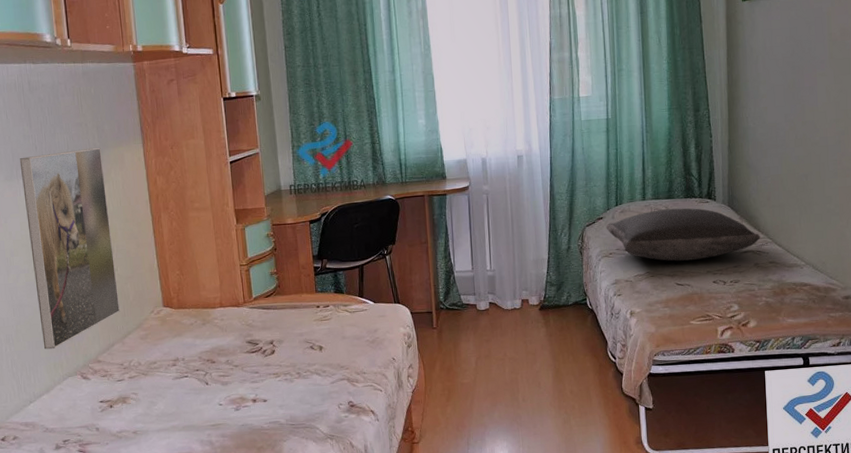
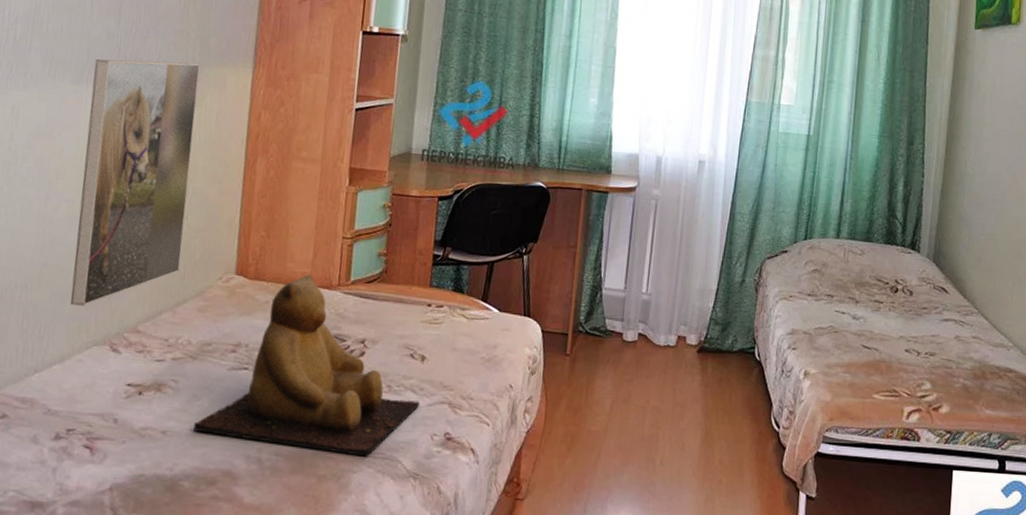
teddy bear: none [156,298,325,429] -> present [193,274,420,457]
pillow: present [606,208,761,262] -> none [789,252,966,321]

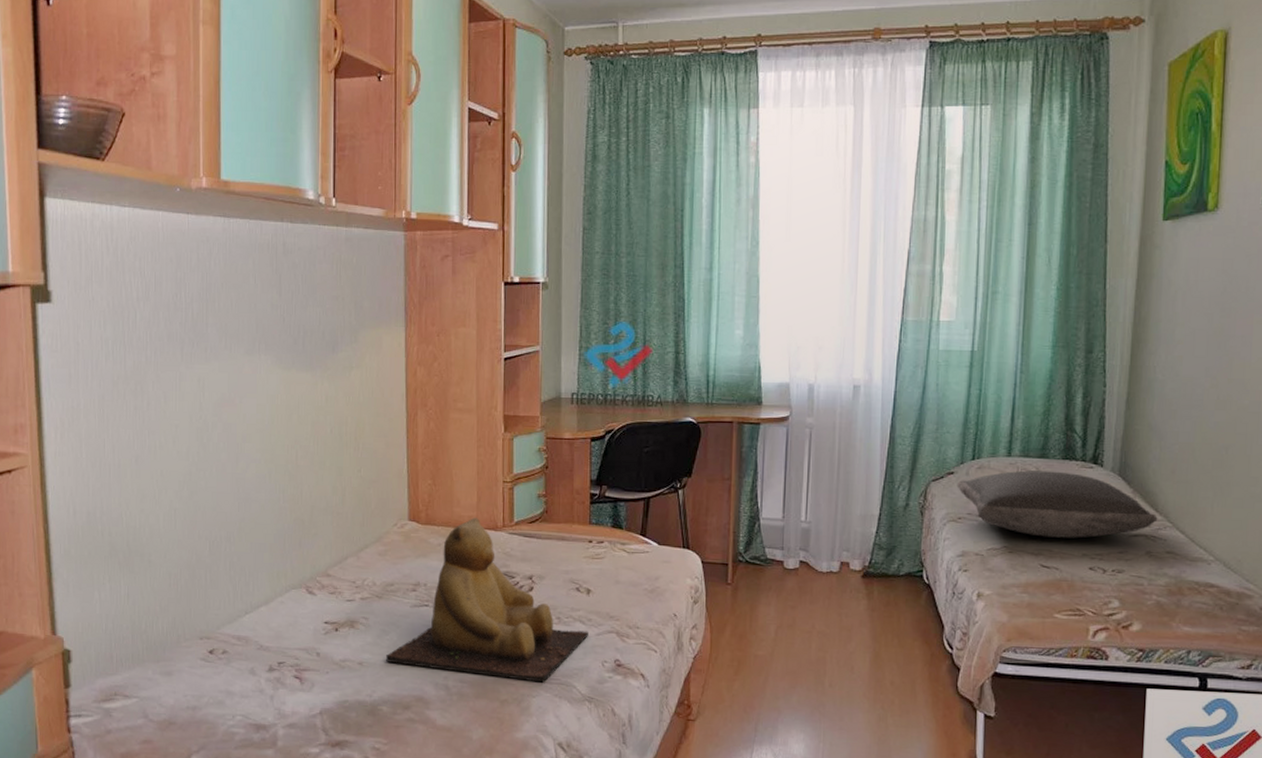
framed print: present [70,59,200,306] -> none [263,326,359,555]
pillow: none [789,252,966,321] -> present [957,470,1158,538]

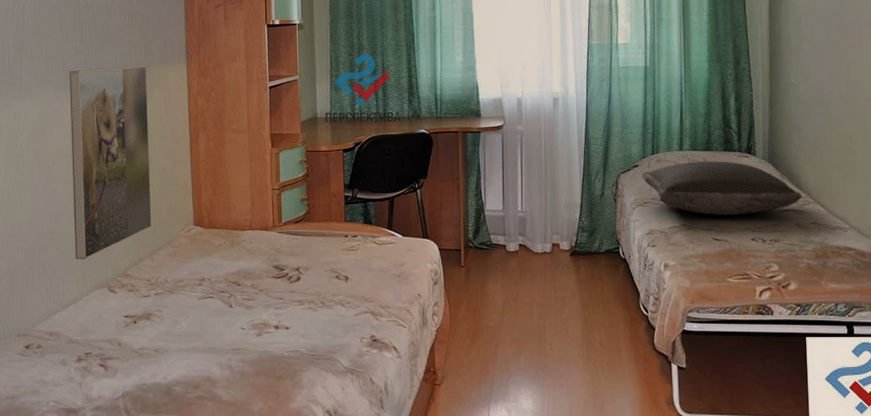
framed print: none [263,326,359,555] -> present [69,65,152,260]
teddy bear: present [386,518,588,683] -> none [178,221,348,359]

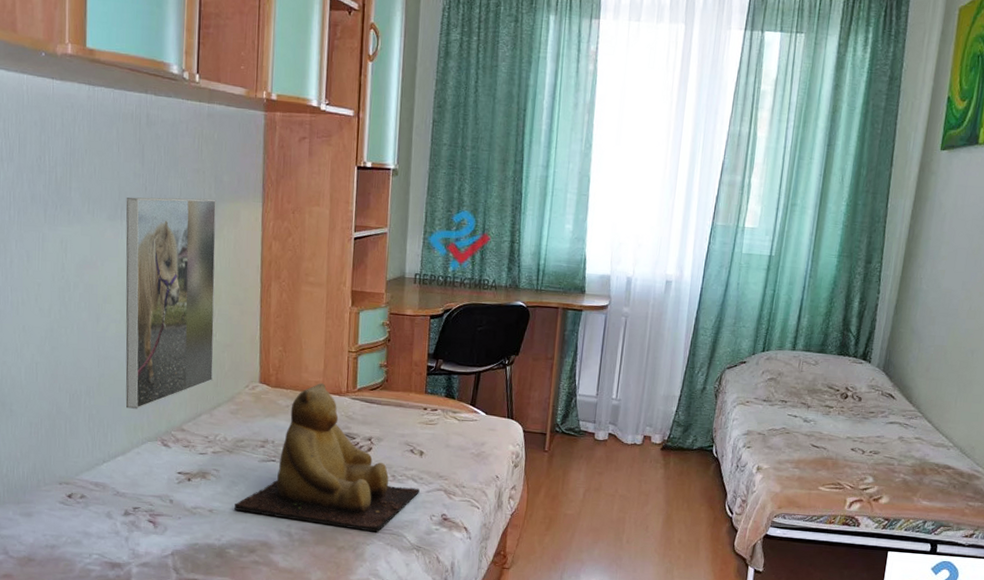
teddy bear: none [178,221,348,359] -> present [234,383,420,533]
pillow: present [641,161,802,215] -> none [747,363,911,424]

